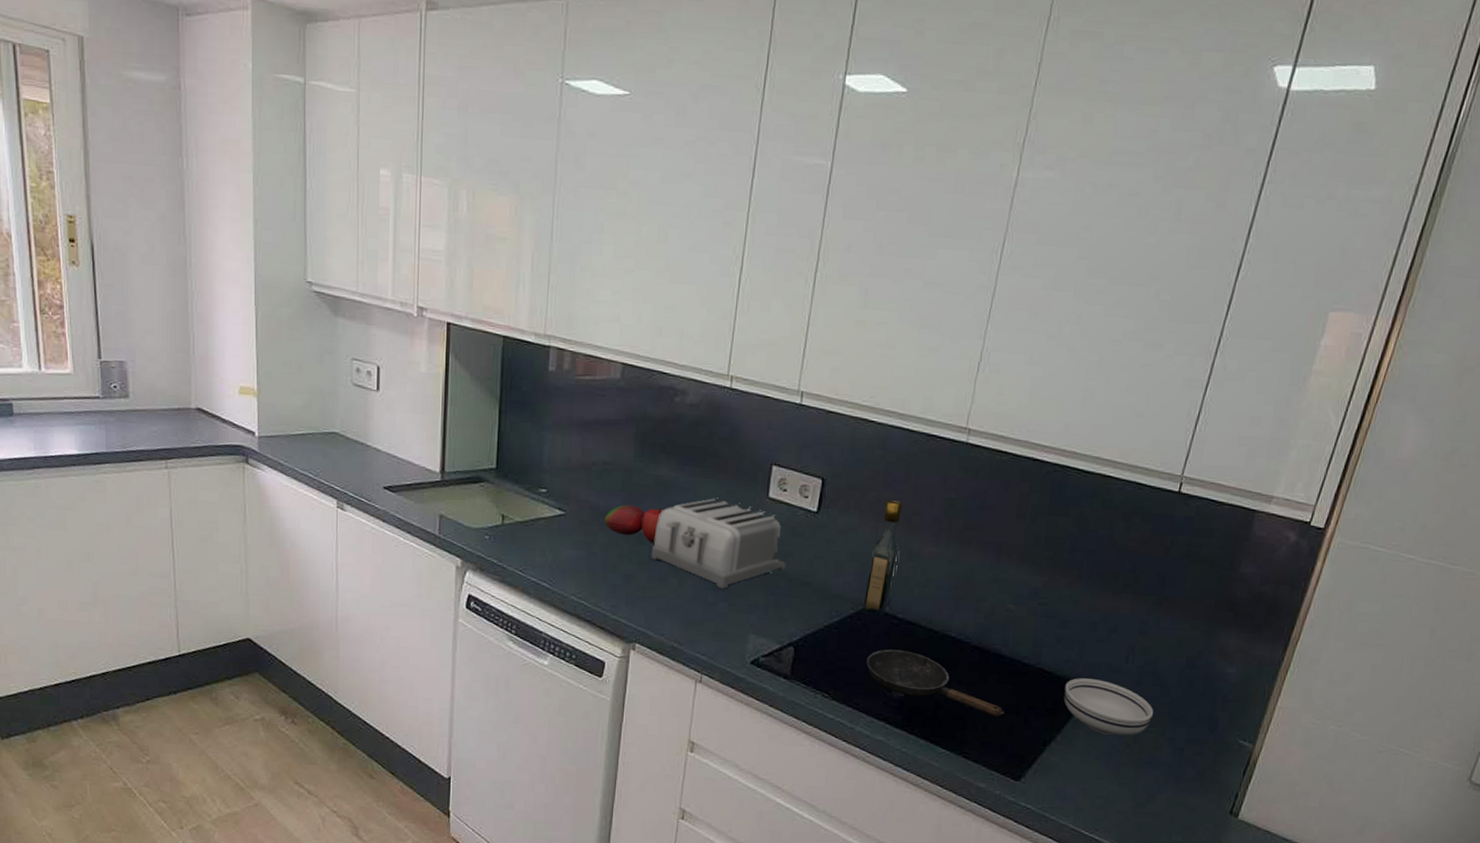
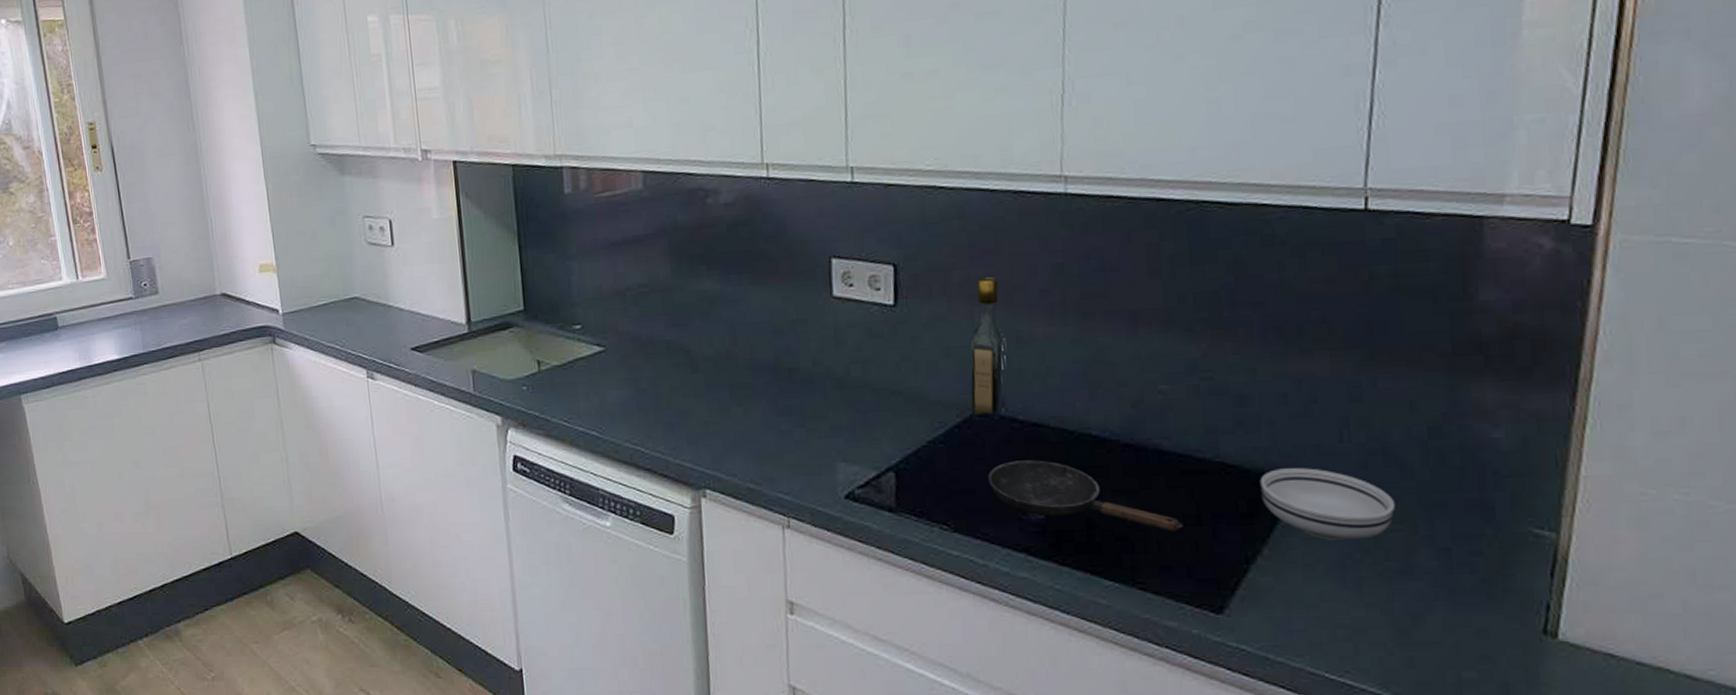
fruit: present [604,504,645,536] -> none [649,328,693,365]
fruit: present [641,507,664,544] -> none [690,326,715,370]
toaster: present [651,497,786,589] -> none [707,305,868,412]

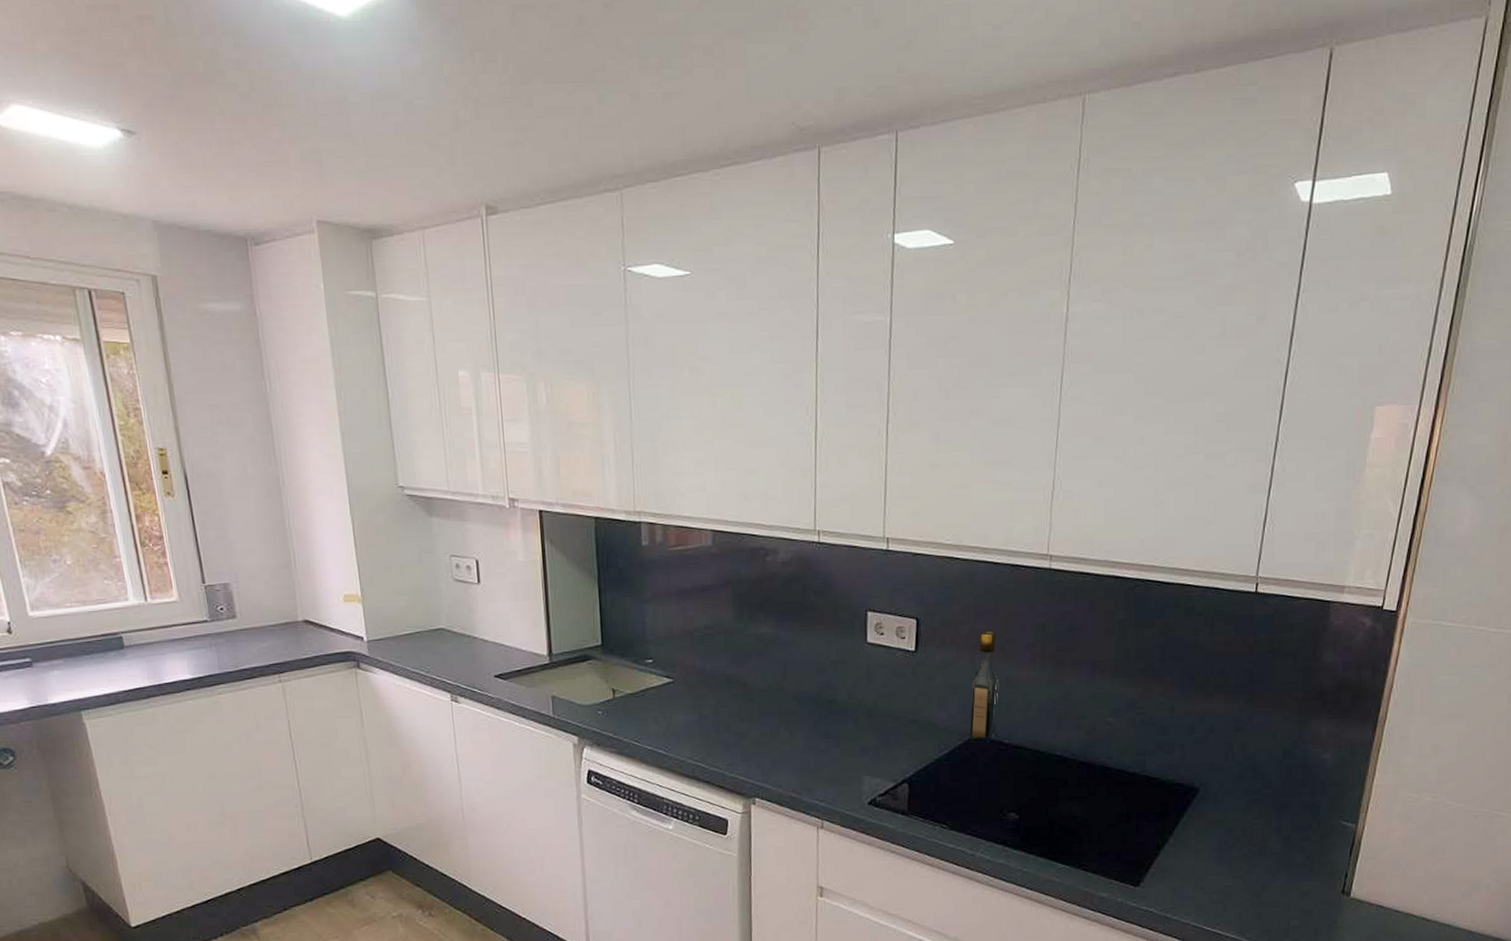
frying pan: present [988,460,1183,532] -> none [979,774,1117,828]
bowl: present [1260,468,1396,540] -> none [1171,780,1259,832]

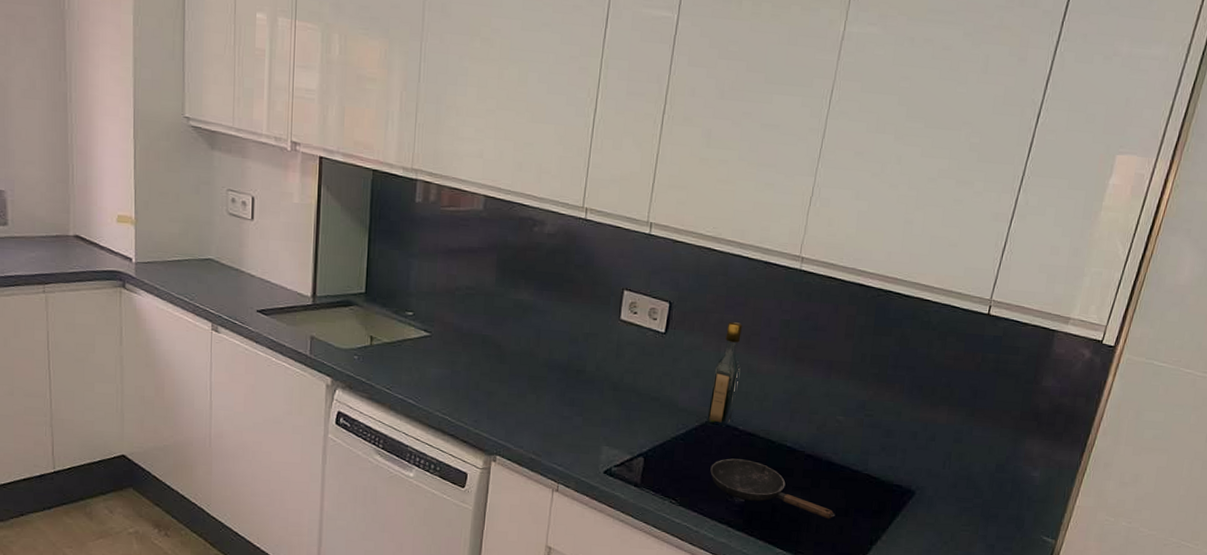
frying pan: none [979,774,1117,828] -> present [710,458,835,519]

